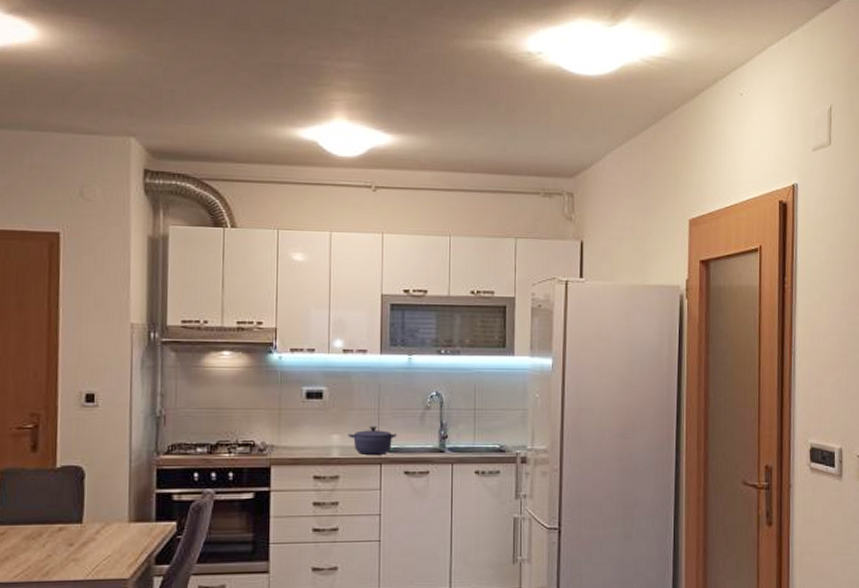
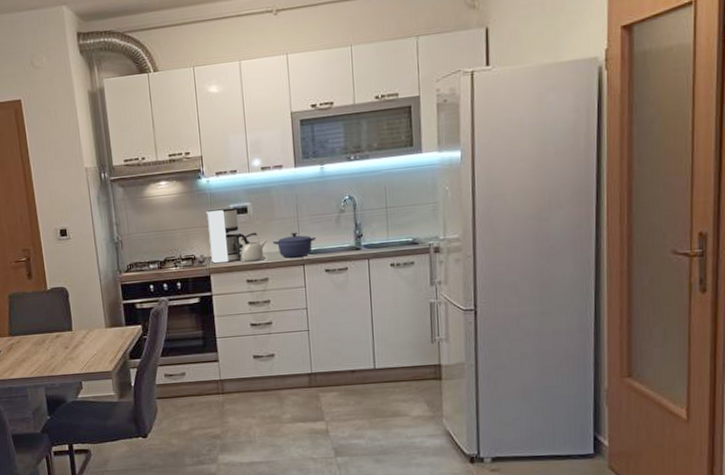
coffee maker: none [274,391,319,454] -> present [206,207,248,264]
kettle: none [306,421,341,455] -> present [237,232,267,262]

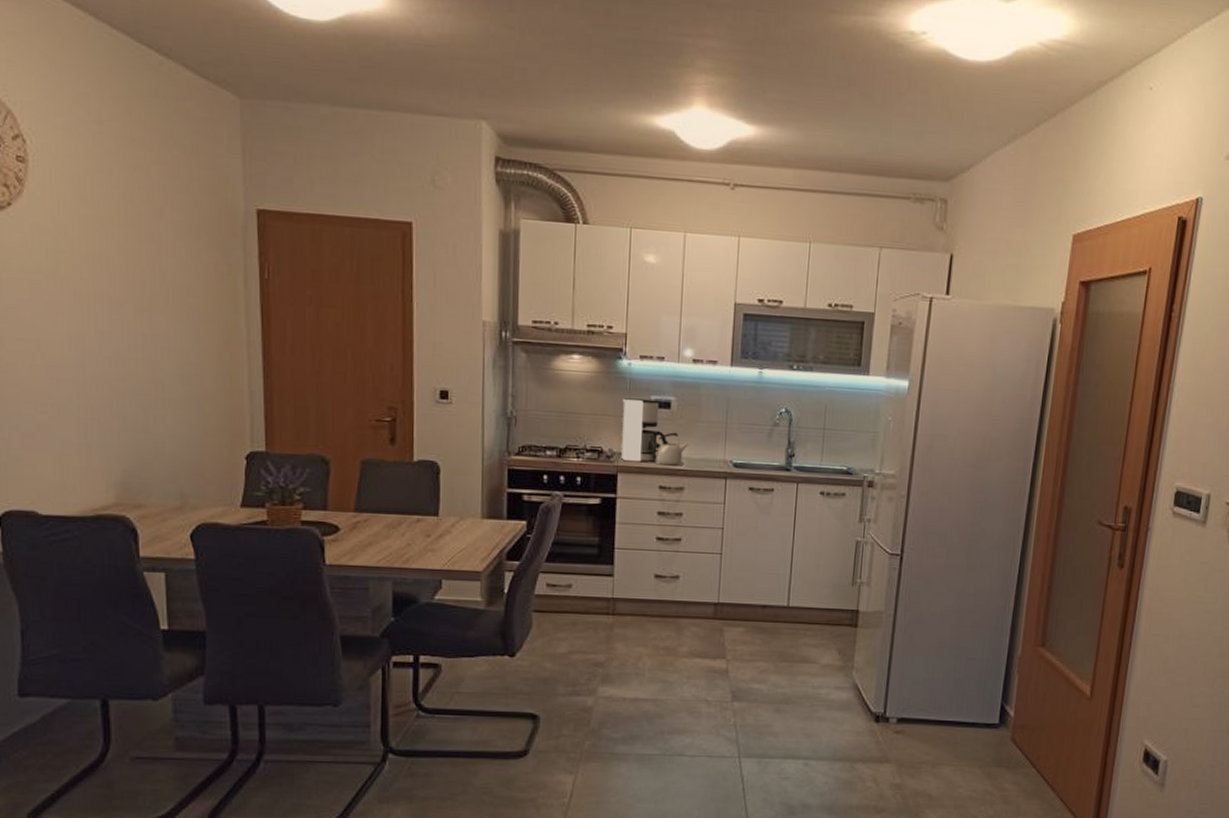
cooking pot: present [272,232,316,258] -> none [694,439,743,469]

